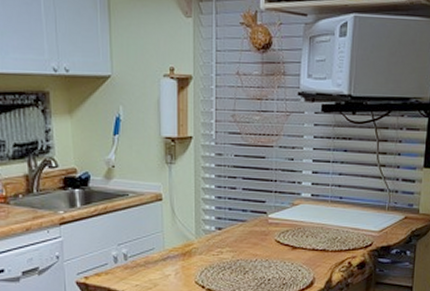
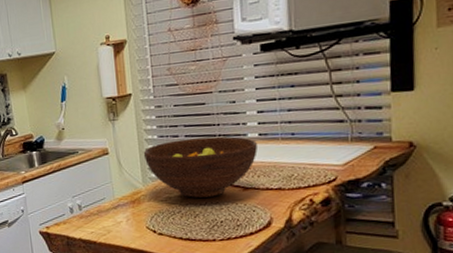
fruit bowl: none [199,192,309,254] -> present [143,136,258,198]

